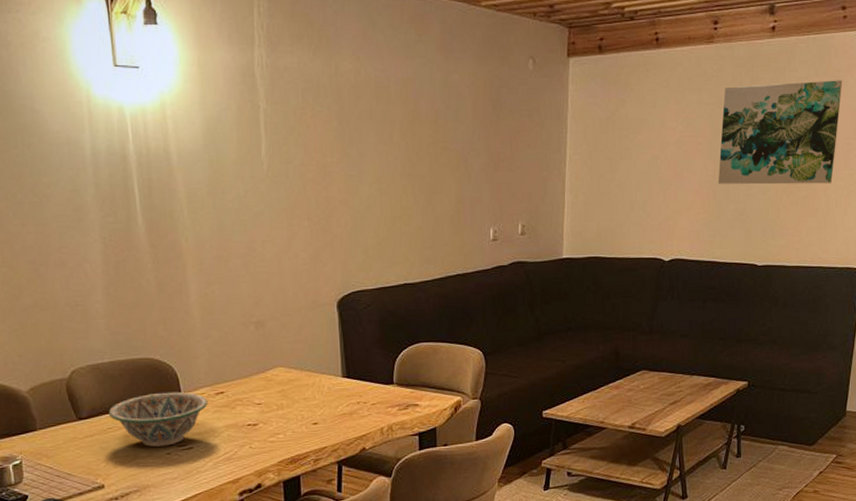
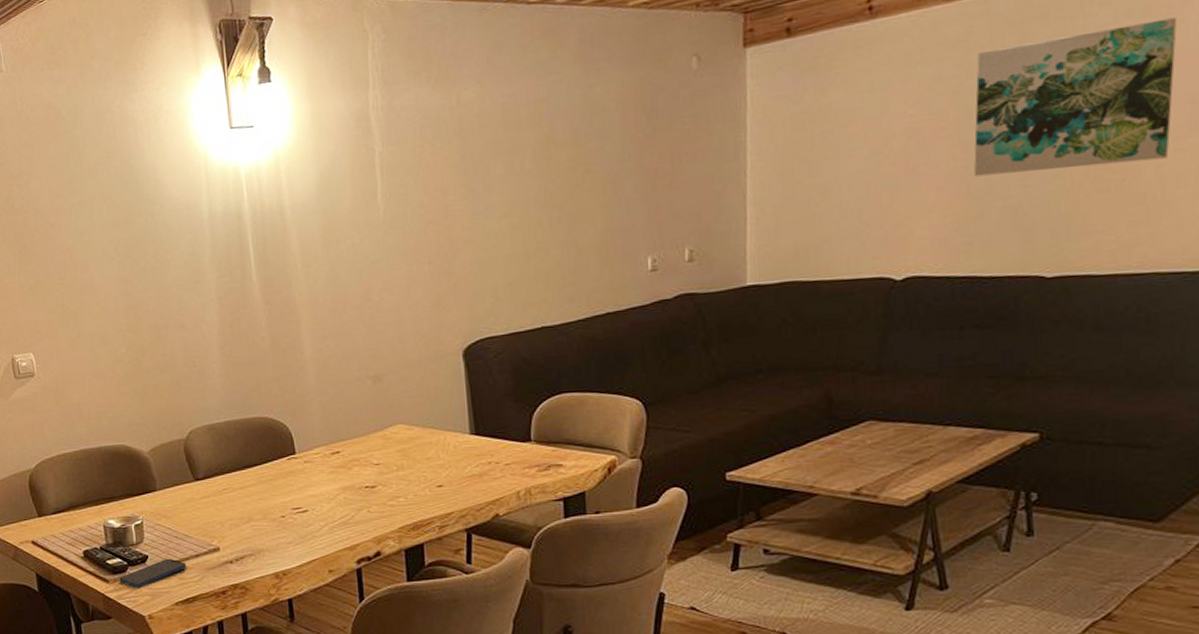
decorative bowl: present [108,391,208,447] -> none [223,451,323,509]

